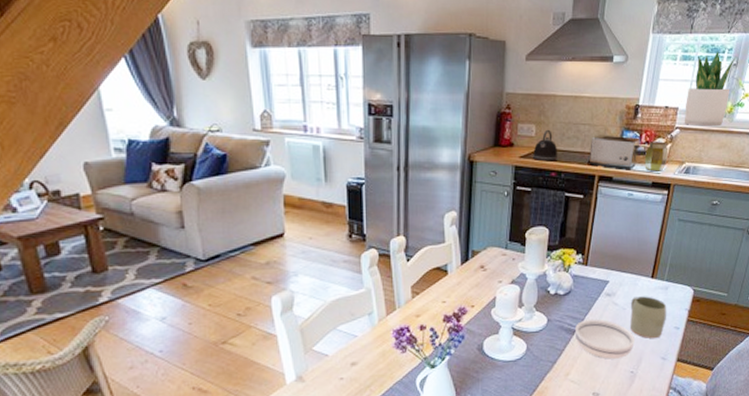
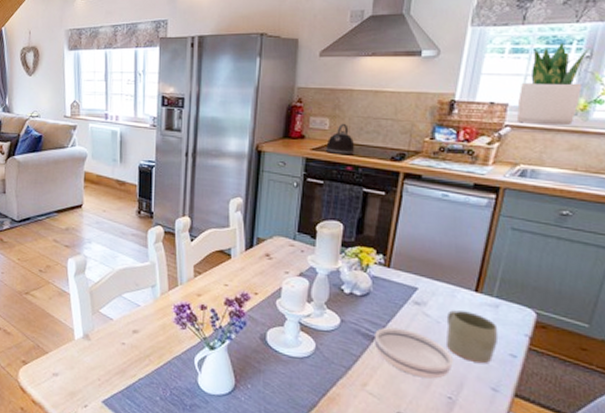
toaster: present [588,135,640,169] -> none [391,130,457,168]
jar: present [644,141,668,172] -> none [463,139,495,173]

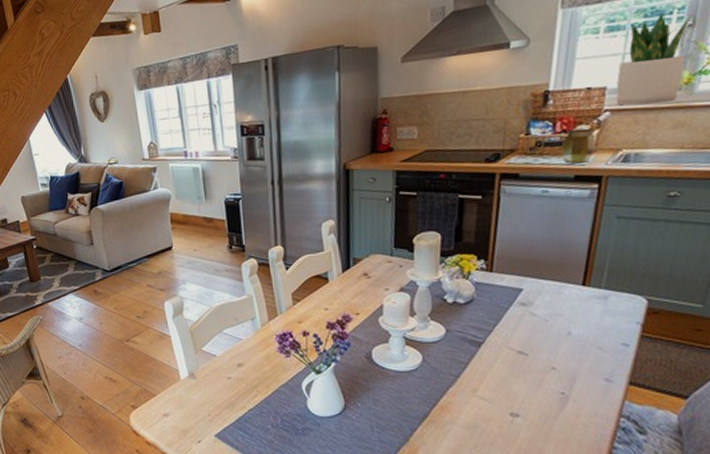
kettle: present [326,123,355,156] -> none [416,129,447,164]
bowl: present [375,327,453,379] -> none [482,330,564,377]
mug: present [446,310,499,363] -> none [554,306,610,355]
jar: none [463,139,495,173] -> present [561,128,595,164]

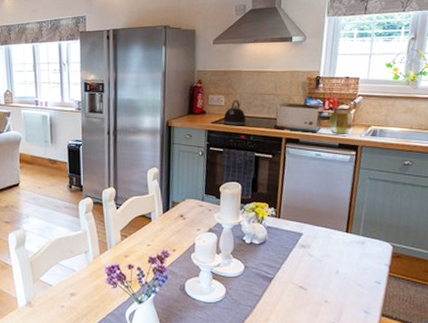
kettle: none [416,129,447,164] -> present [223,99,247,126]
toaster: none [485,127,555,165] -> present [275,103,324,132]
planter: present [616,13,693,106] -> none [366,27,414,94]

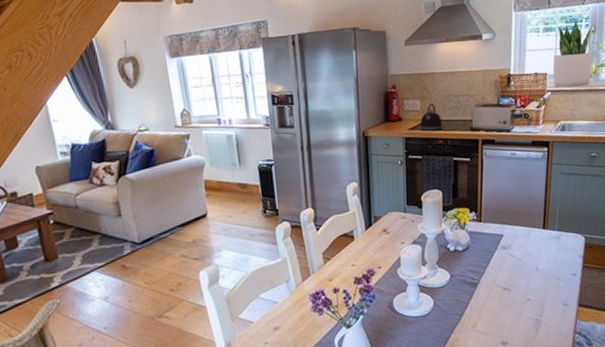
jar: present [329,108,353,134] -> none [521,104,543,132]
planter: none [366,27,414,94] -> present [553,20,594,88]

